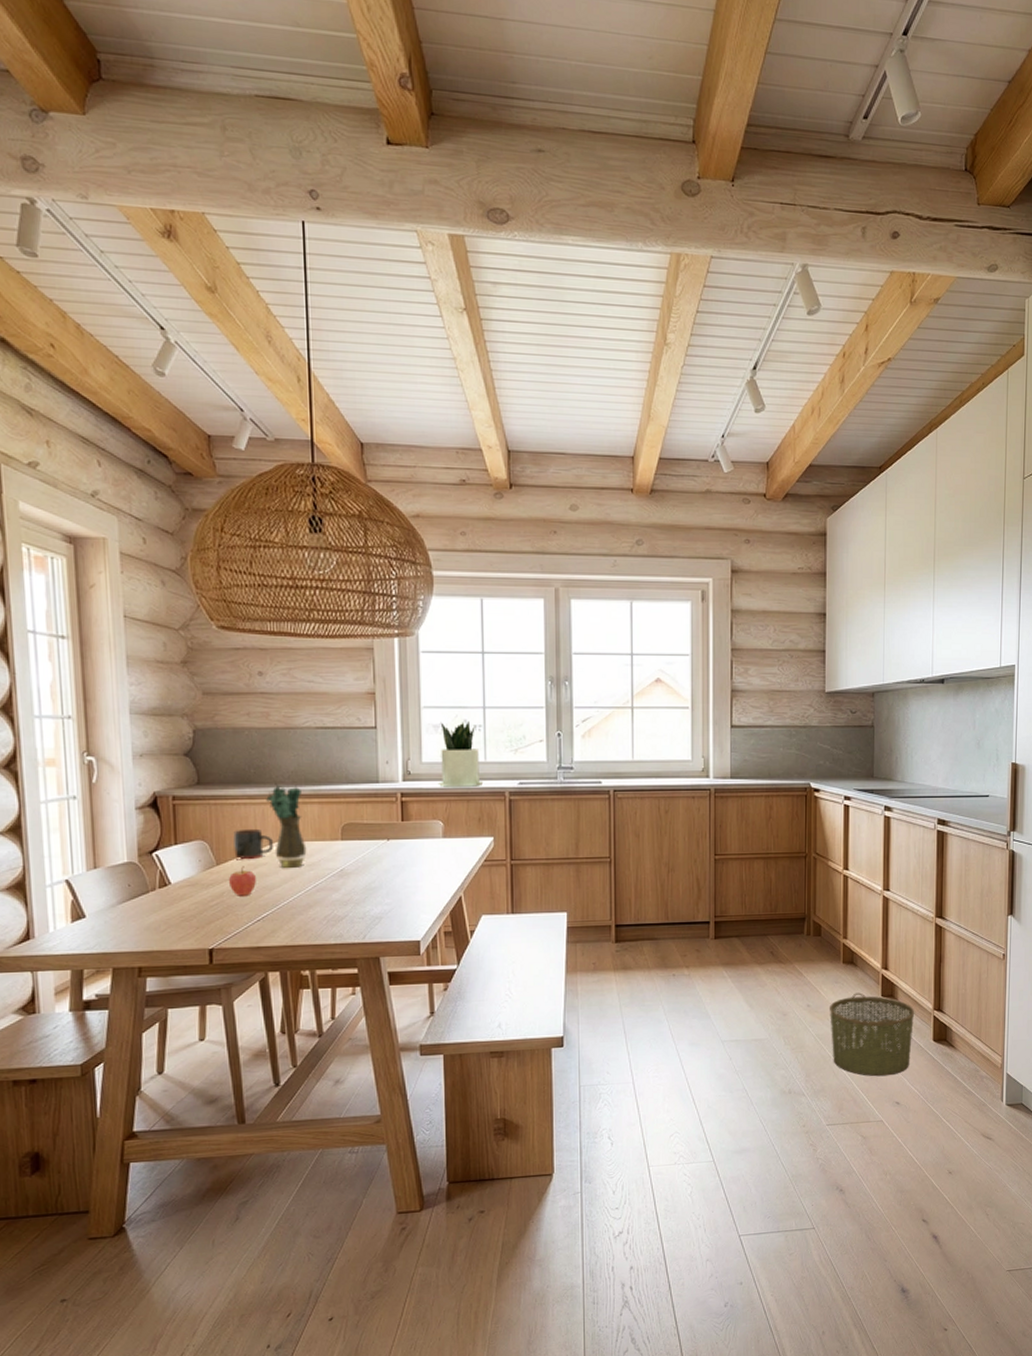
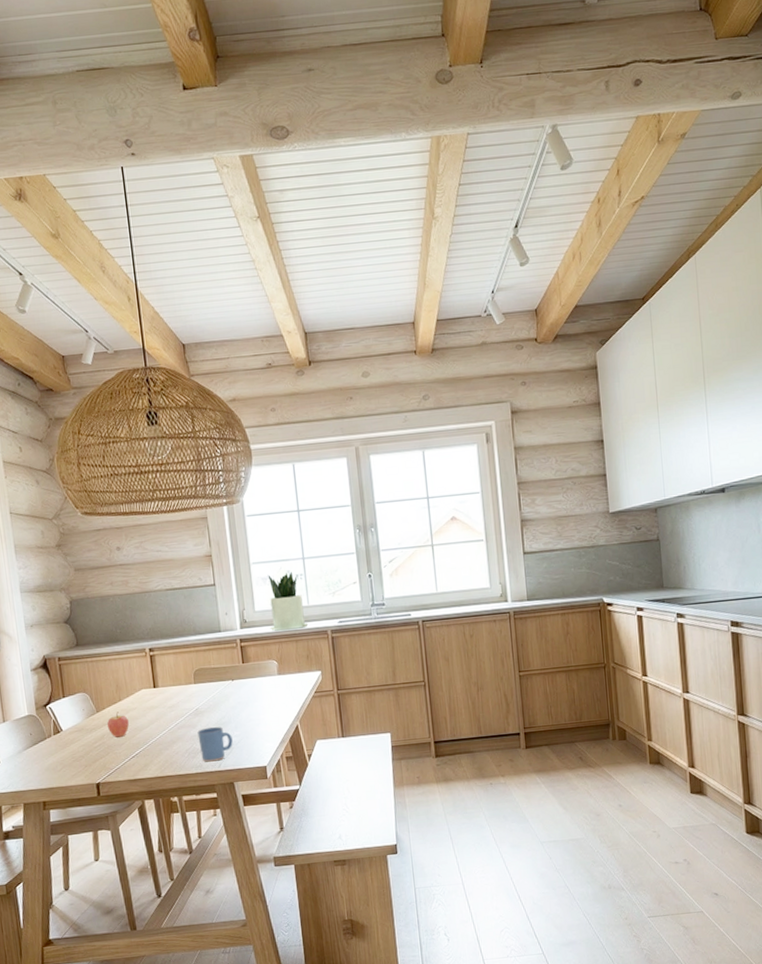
mug: present [233,828,273,859] -> none [108,679,140,706]
vase: present [266,783,307,868] -> none [131,639,168,711]
mug: none [340,892,383,932] -> present [197,727,233,762]
basket: present [830,992,915,1077] -> none [641,791,726,870]

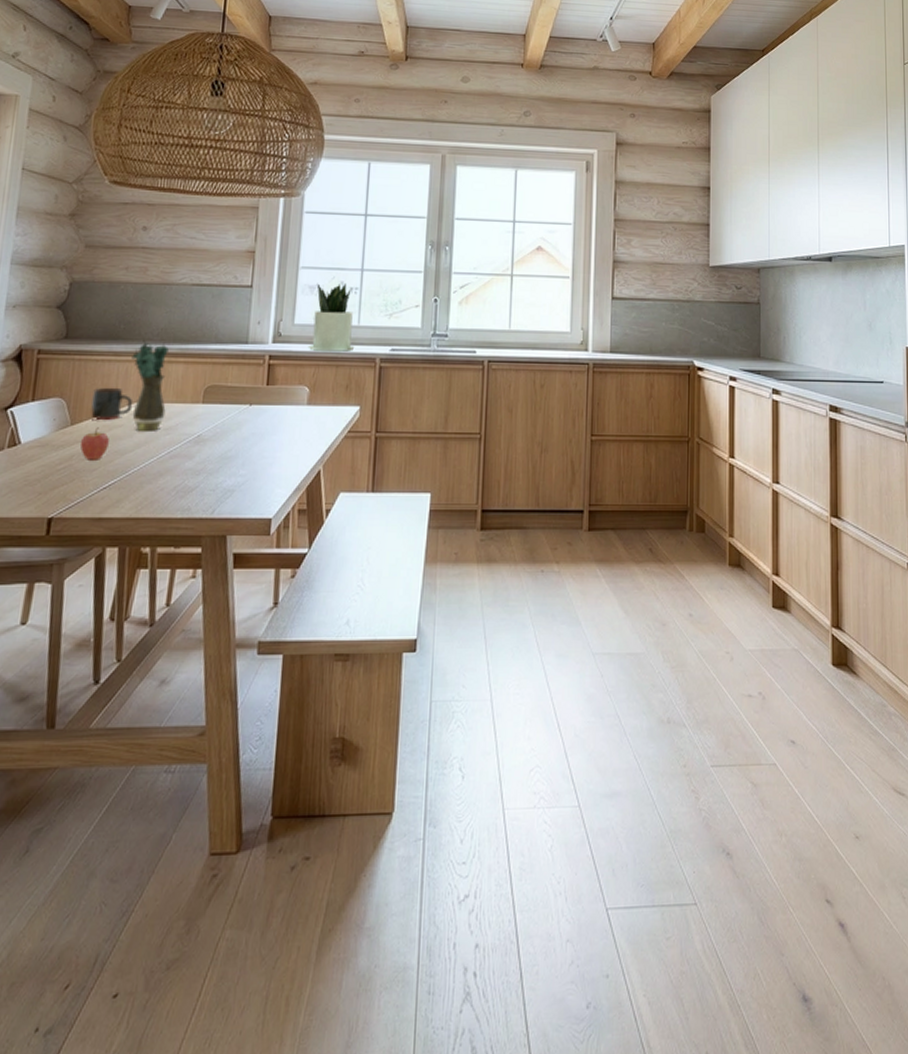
mug: none [108,679,140,706] -> present [91,387,132,420]
vase: none [131,639,168,711] -> present [131,340,169,431]
mug: present [197,727,233,762] -> none [192,461,236,505]

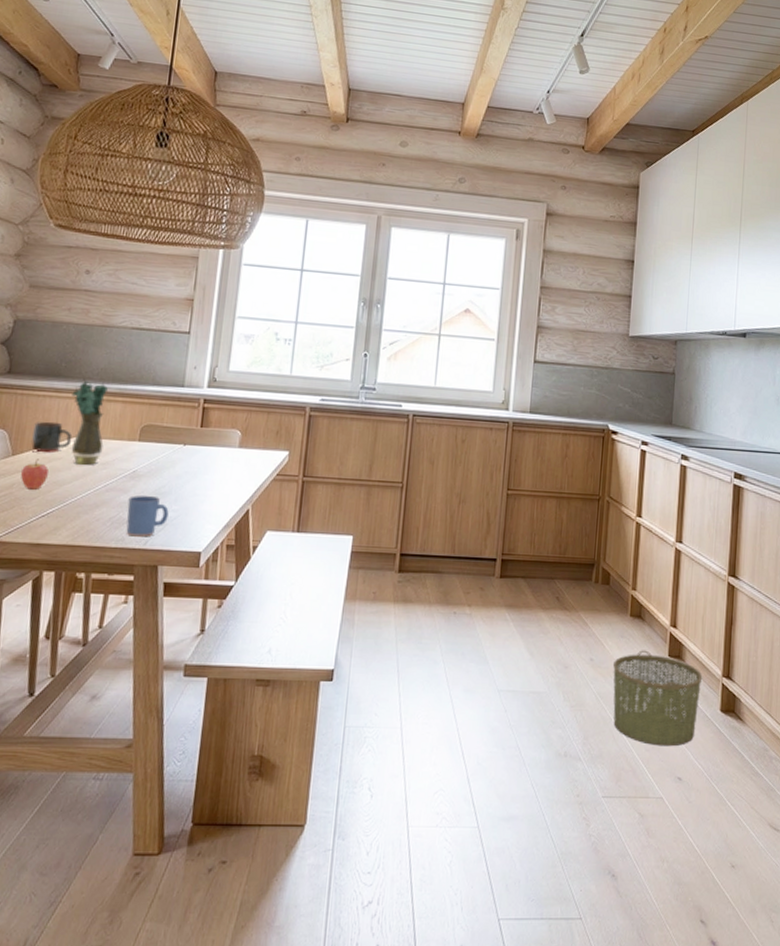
mug: none [192,461,236,505] -> present [126,495,169,537]
planter: present [307,282,355,353] -> none [241,333,286,400]
basket: none [714,602,810,707] -> present [612,650,703,747]

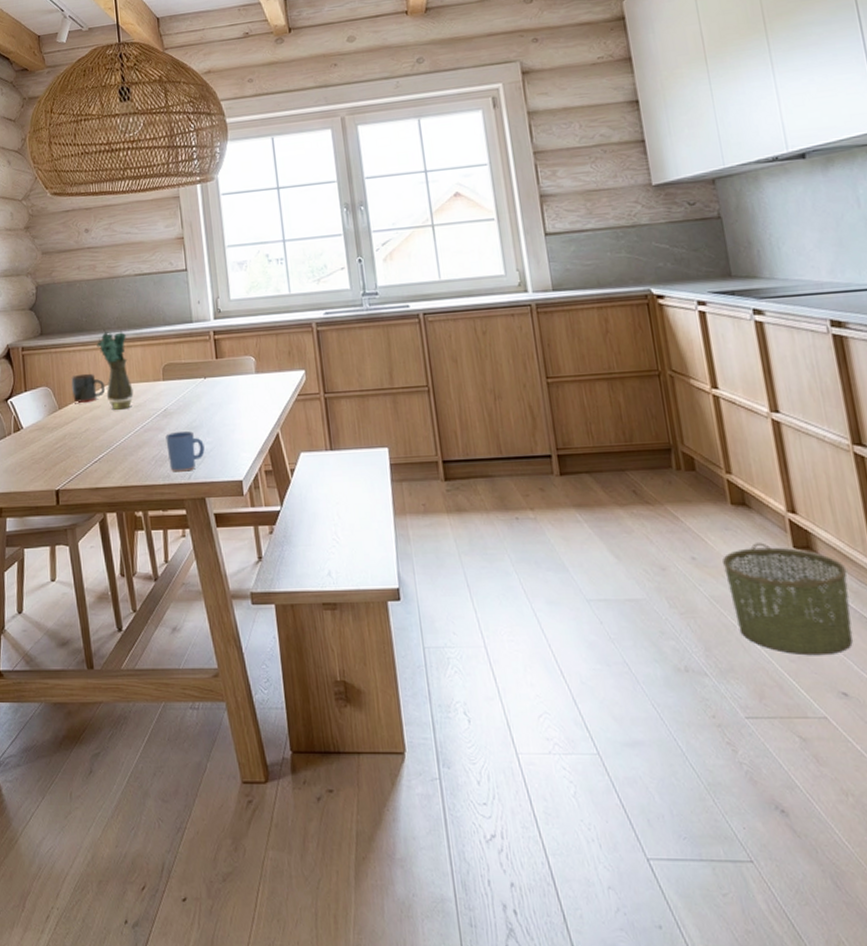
fruit: present [20,459,50,490] -> none [68,409,93,439]

